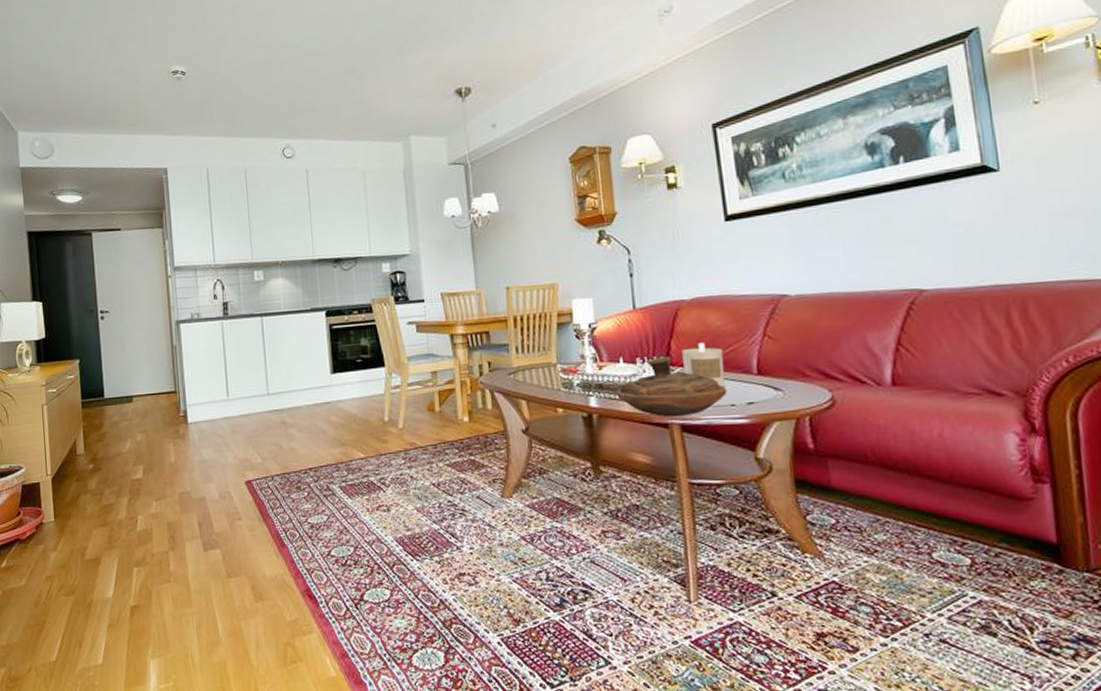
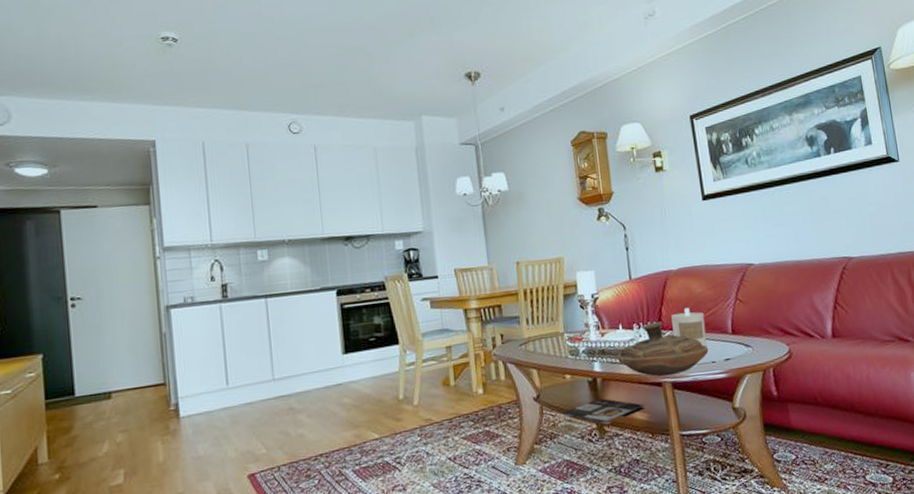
magazine: none [549,436,648,466] -> present [559,398,646,429]

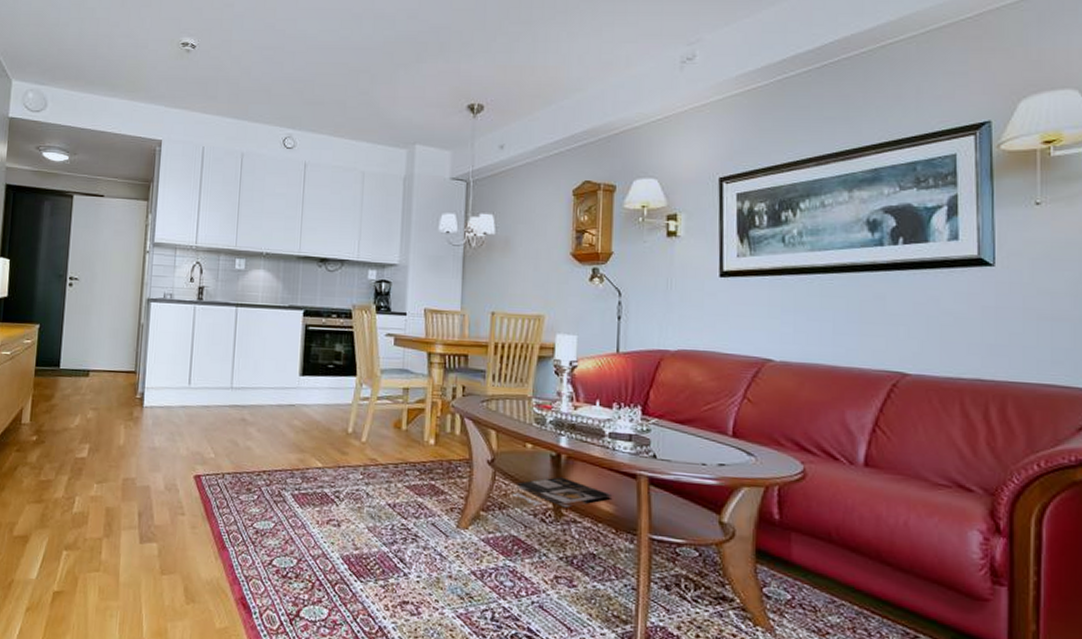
decorative bowl: present [617,322,709,377] -> none [589,405,700,469]
candle: present [671,307,707,347] -> none [659,396,701,445]

